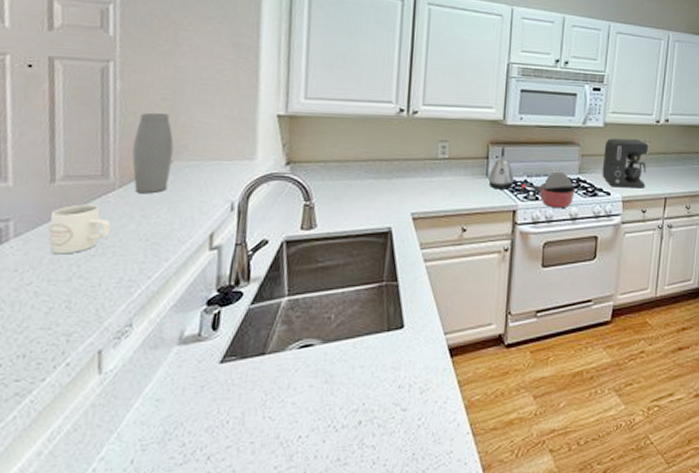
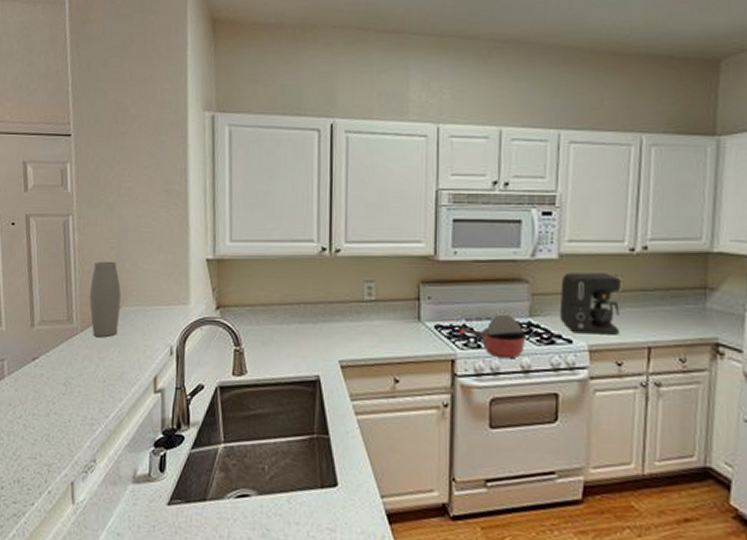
mug: present [48,204,111,255] -> none [31,346,76,392]
kettle: present [488,147,515,190] -> none [421,287,451,336]

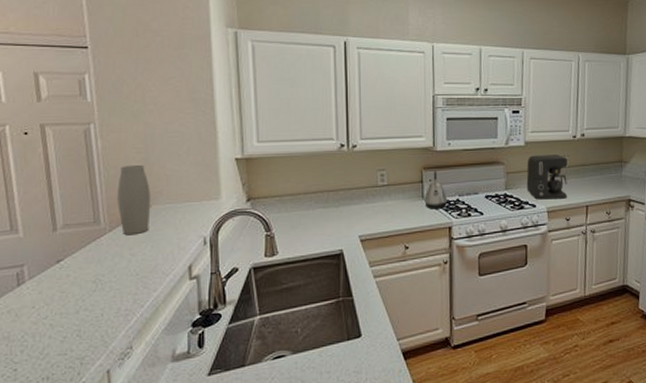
kettle: none [421,287,451,336] -> present [424,171,448,209]
saucepan: present [460,314,526,359] -> none [454,189,503,223]

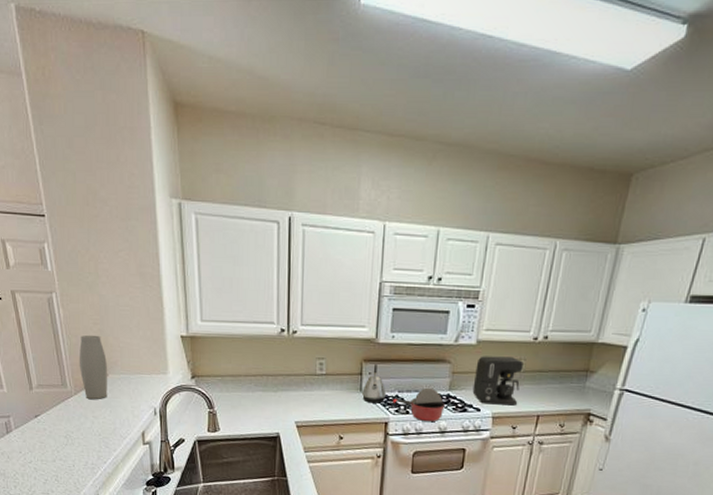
saucepan: none [454,189,503,223] -> present [393,387,445,423]

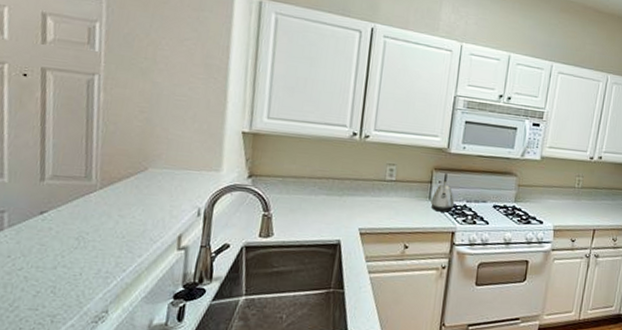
vase: present [78,335,108,400] -> none [112,123,149,196]
saucepan: present [393,387,445,423] -> none [461,198,510,234]
coffee maker: present [472,356,523,406] -> none [536,171,581,220]

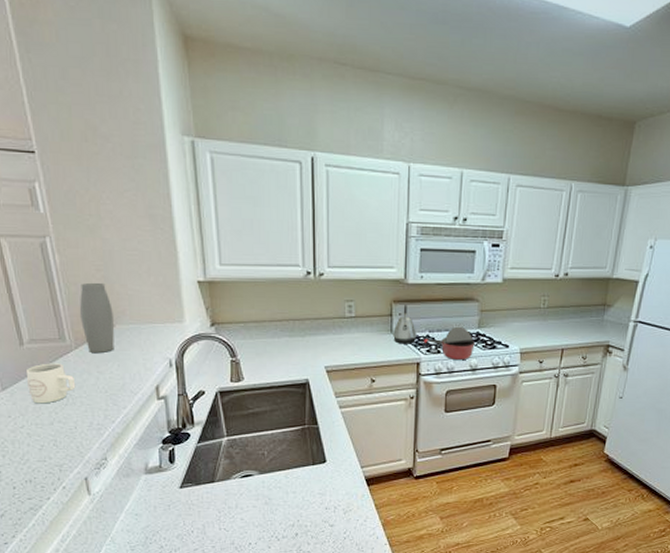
mug: none [37,201,92,246] -> present [25,363,76,404]
vase: none [112,123,149,196] -> present [79,282,115,354]
saucepan: none [461,198,510,234] -> present [424,326,475,361]

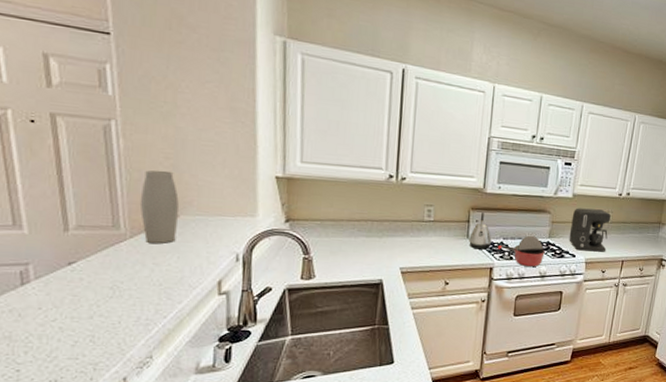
mug: present [25,363,76,404] -> none [66,251,126,296]
coffee maker: none [500,293,547,341] -> present [569,208,611,252]

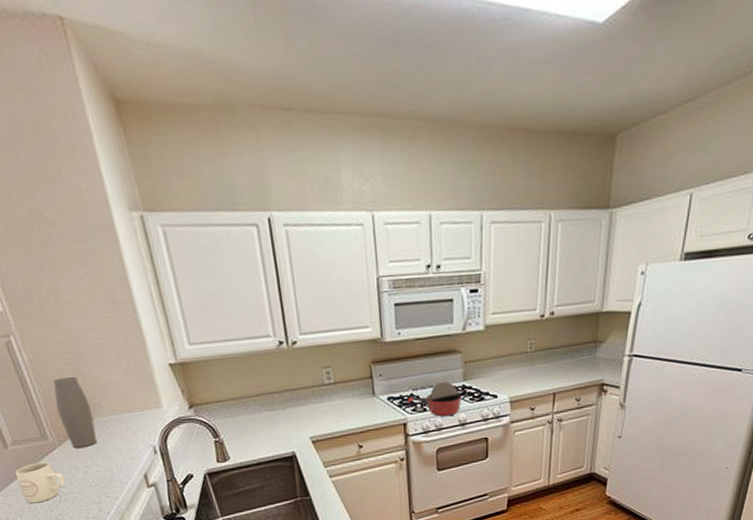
mug: none [66,251,126,296] -> present [14,461,66,504]
kettle: present [469,213,492,250] -> none [375,365,401,406]
coffee maker: present [569,208,611,252] -> none [487,338,534,390]

